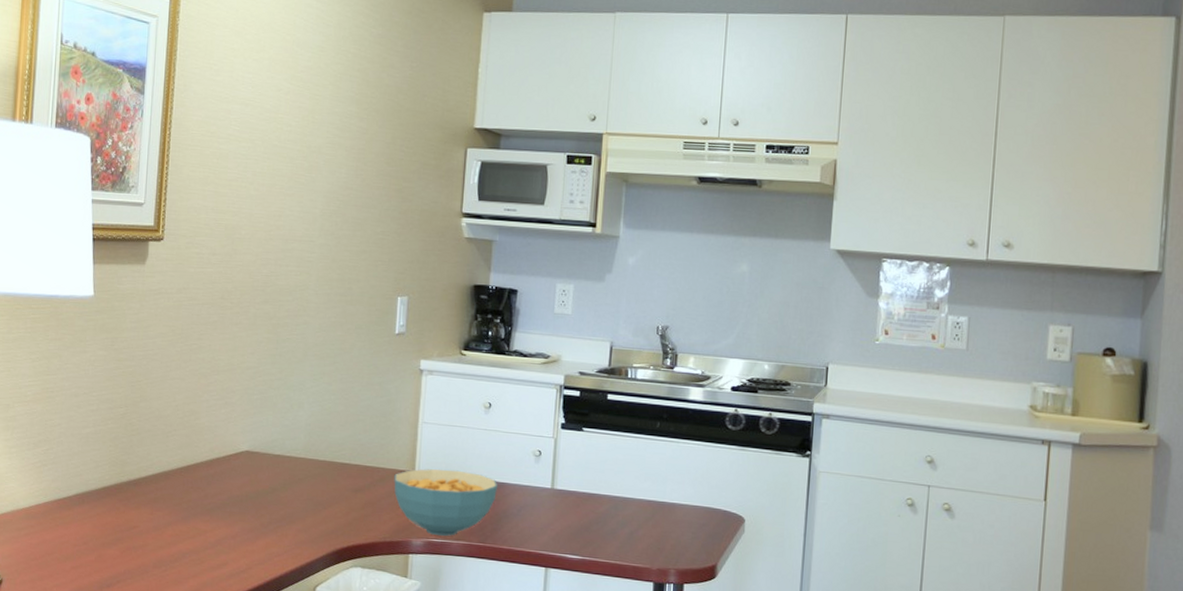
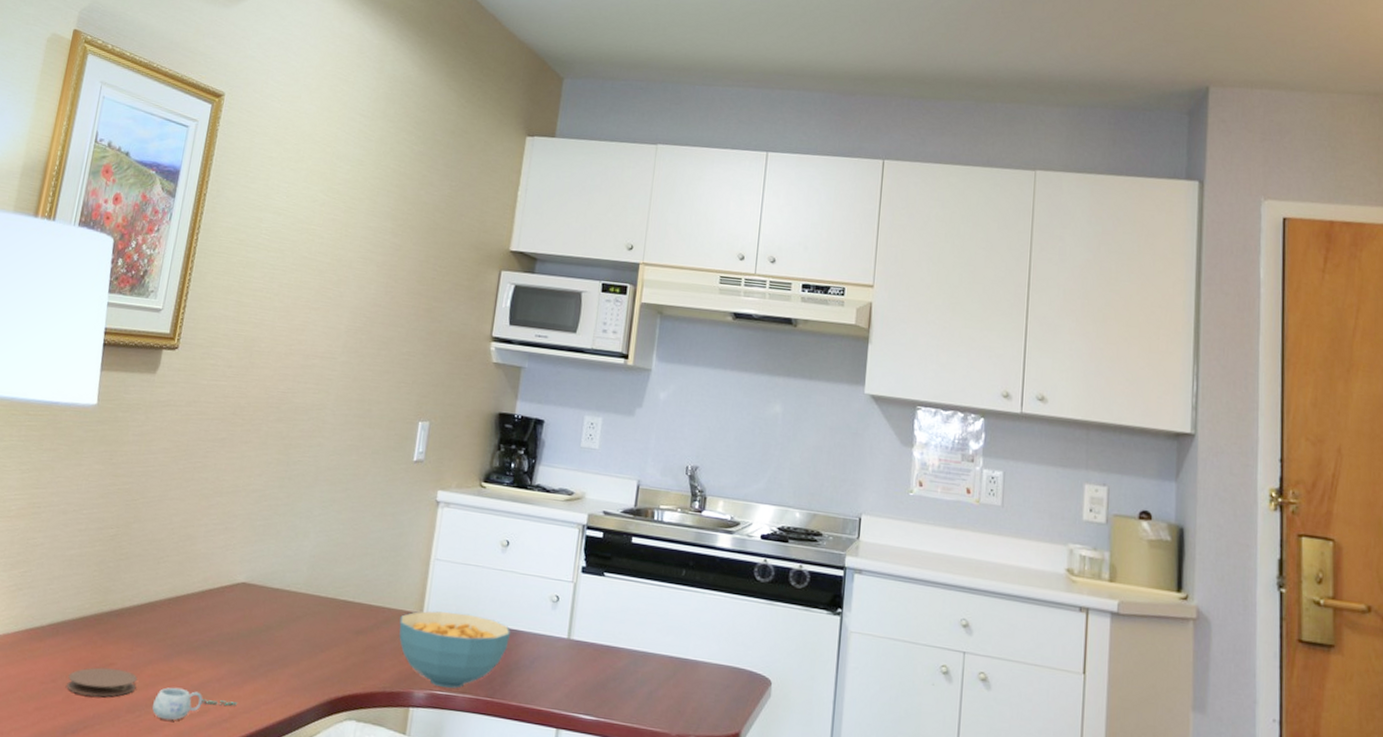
coaster: none [97,530,160,556] -> present [66,667,138,697]
mug: none [175,544,252,573] -> present [152,687,237,721]

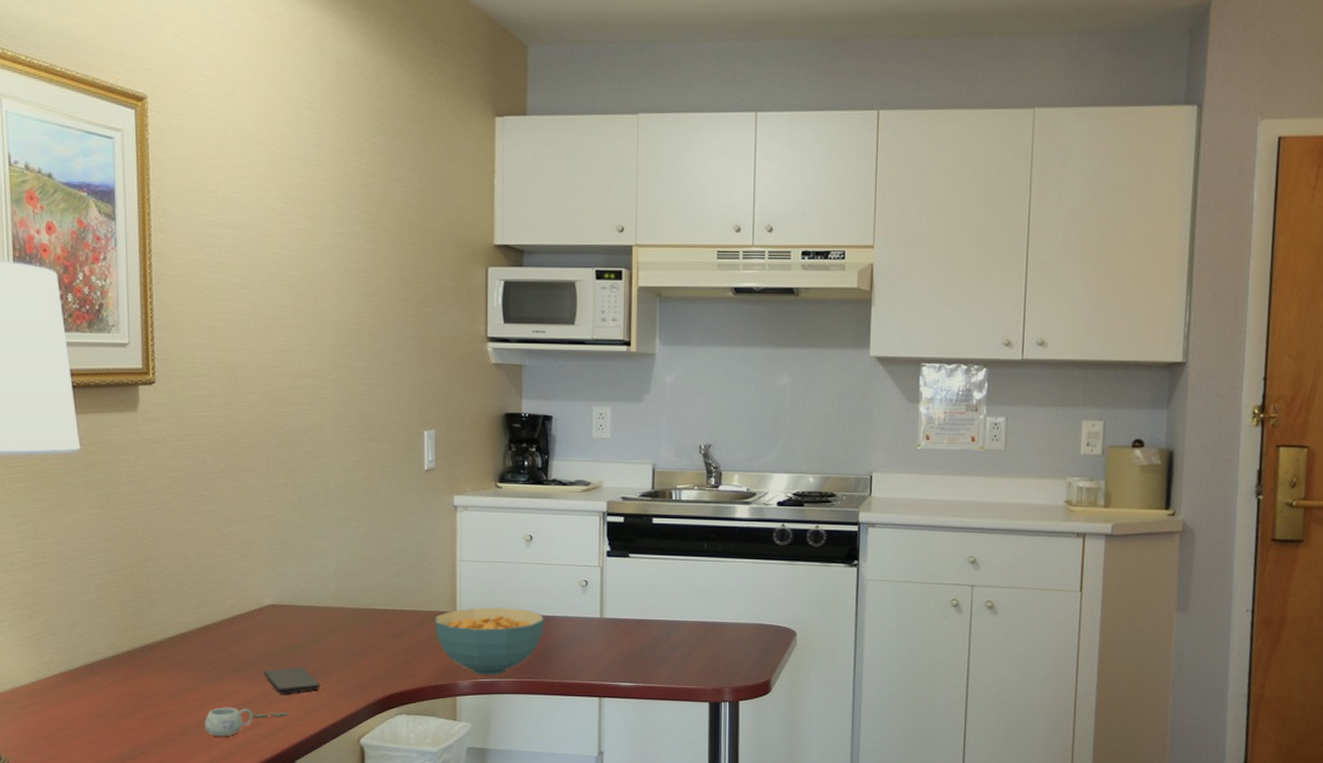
coaster: present [66,667,138,697] -> none [113,698,184,725]
smartphone: none [221,652,275,682] -> present [264,666,321,694]

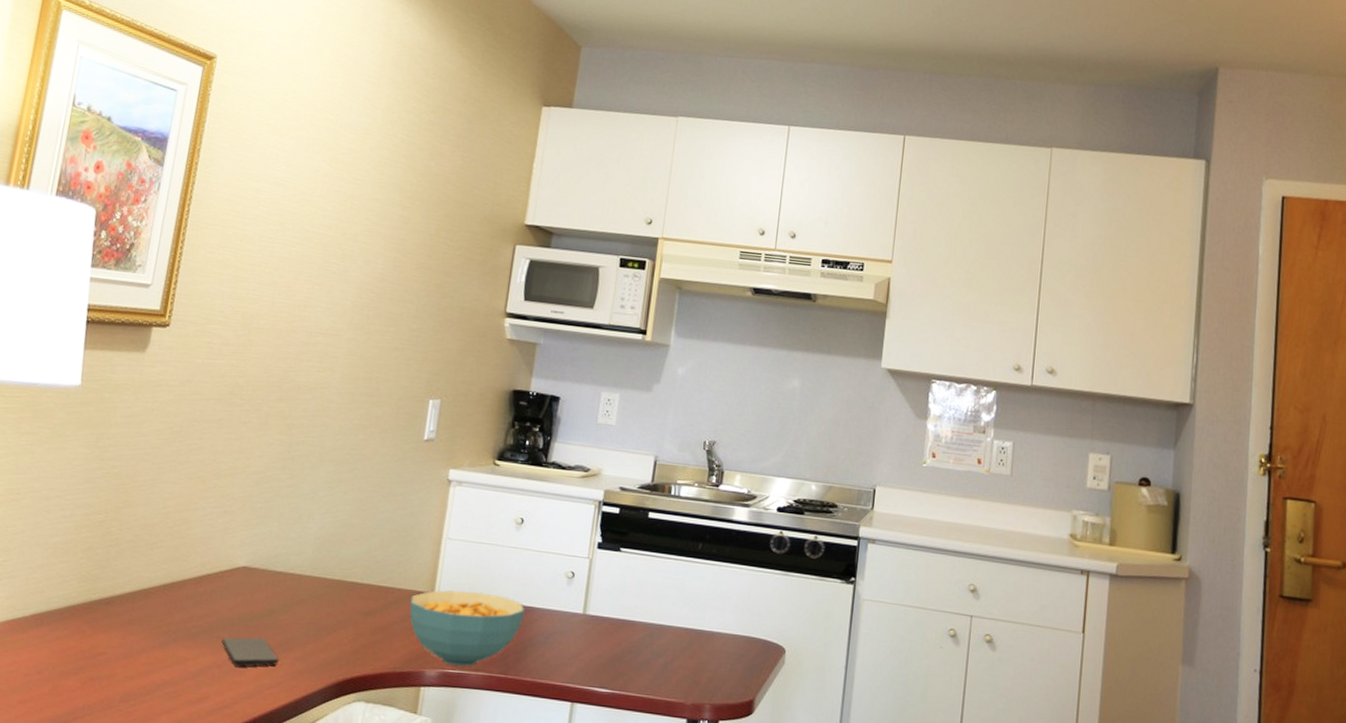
mug: present [204,707,288,737] -> none [147,675,239,709]

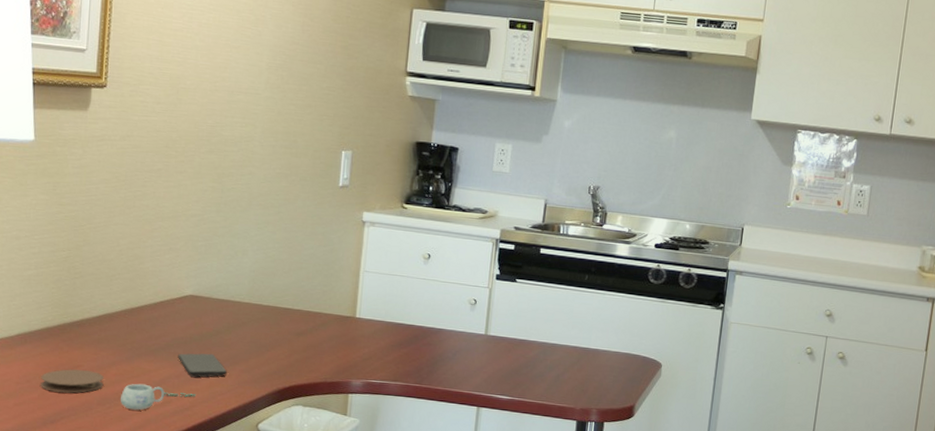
coaster: none [53,657,131,688] -> present [40,369,104,393]
mug: none [147,675,239,709] -> present [120,383,196,410]
cereal bowl: present [409,590,526,666] -> none [335,315,435,378]

